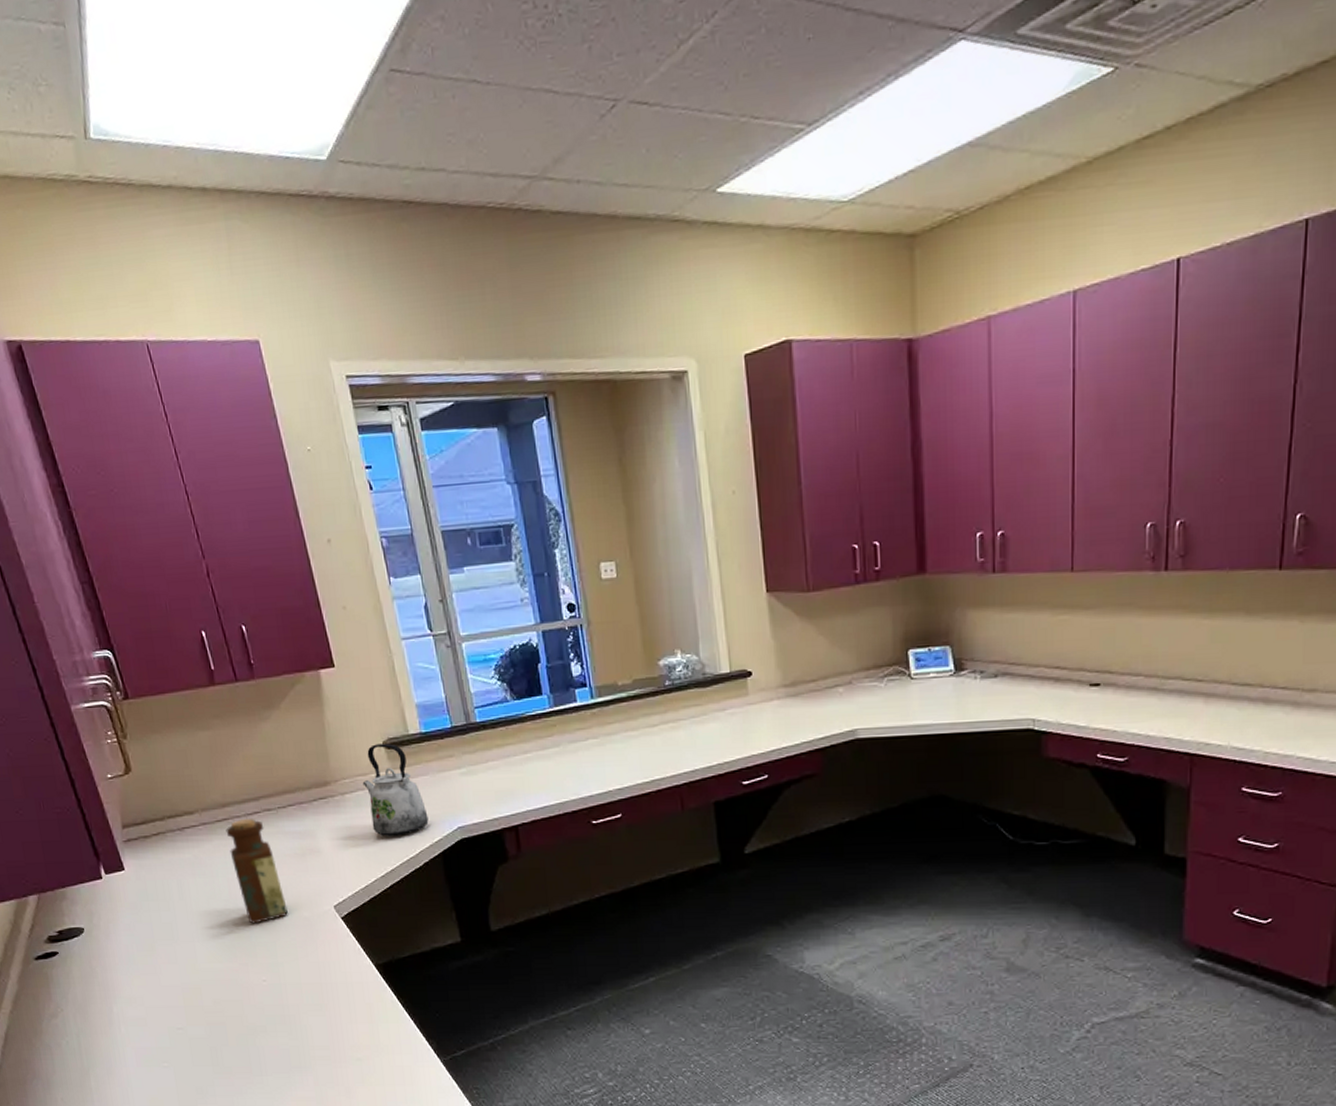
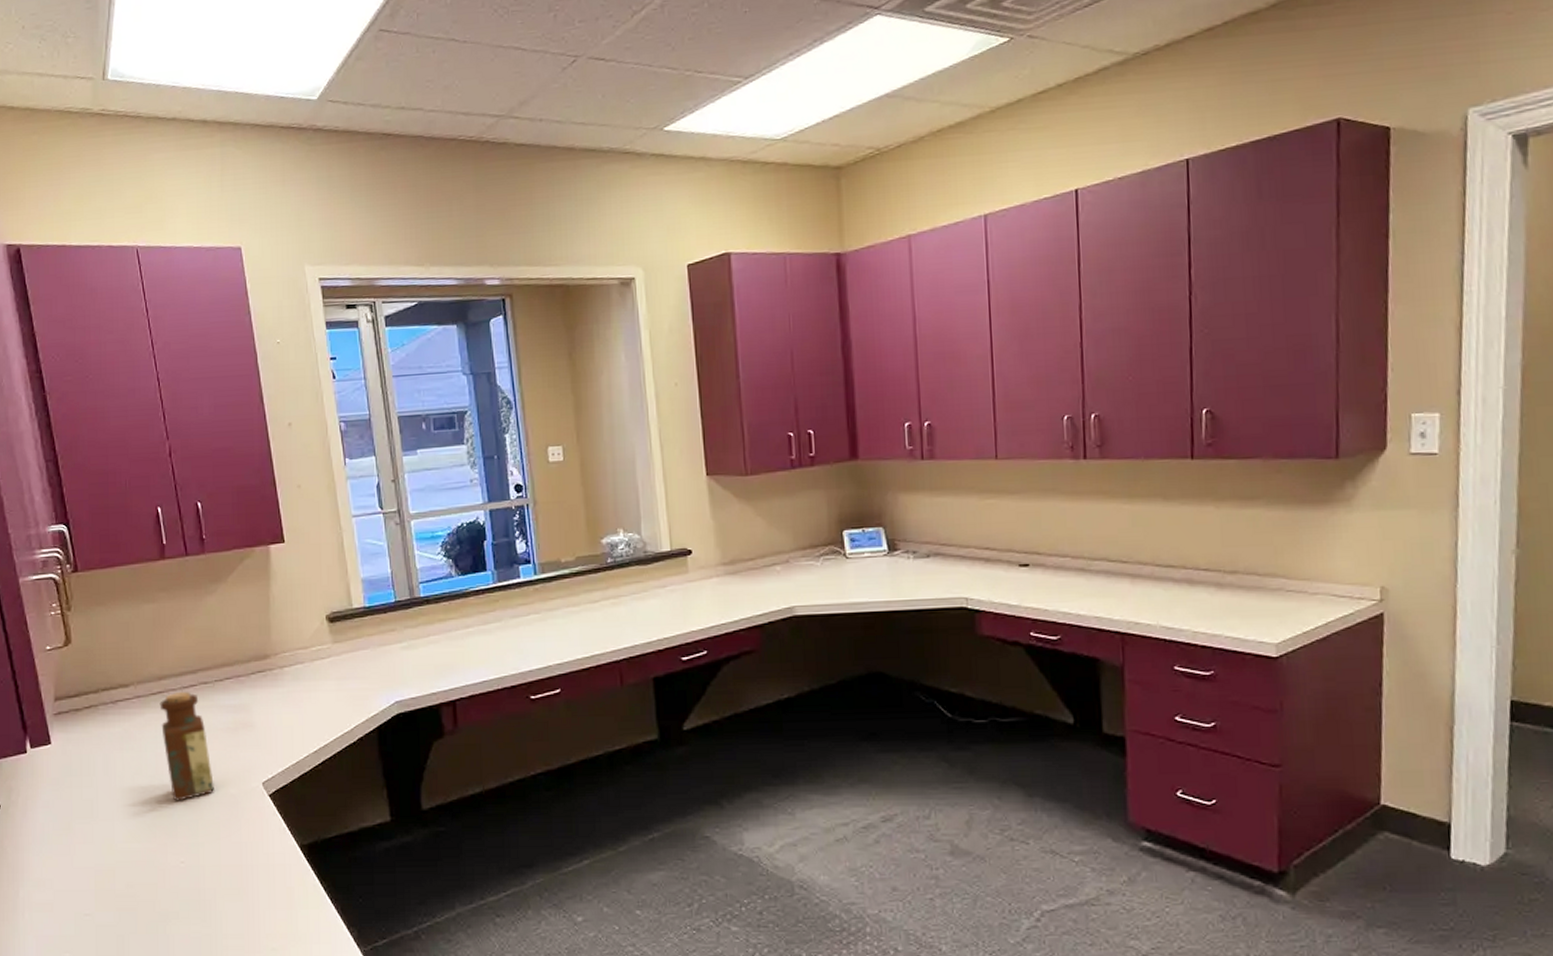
kettle: present [362,743,429,836] -> none [302,617,366,711]

